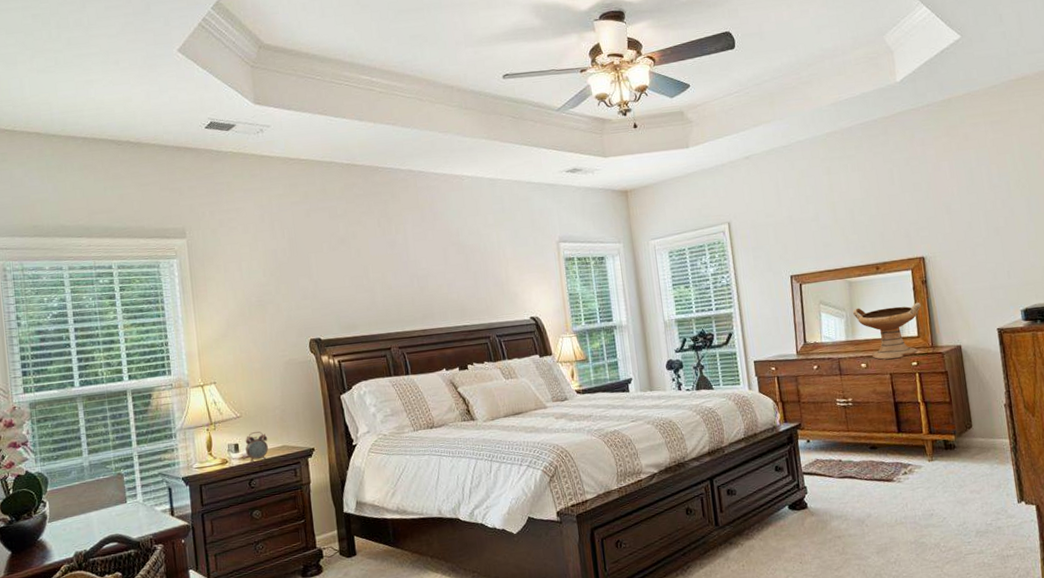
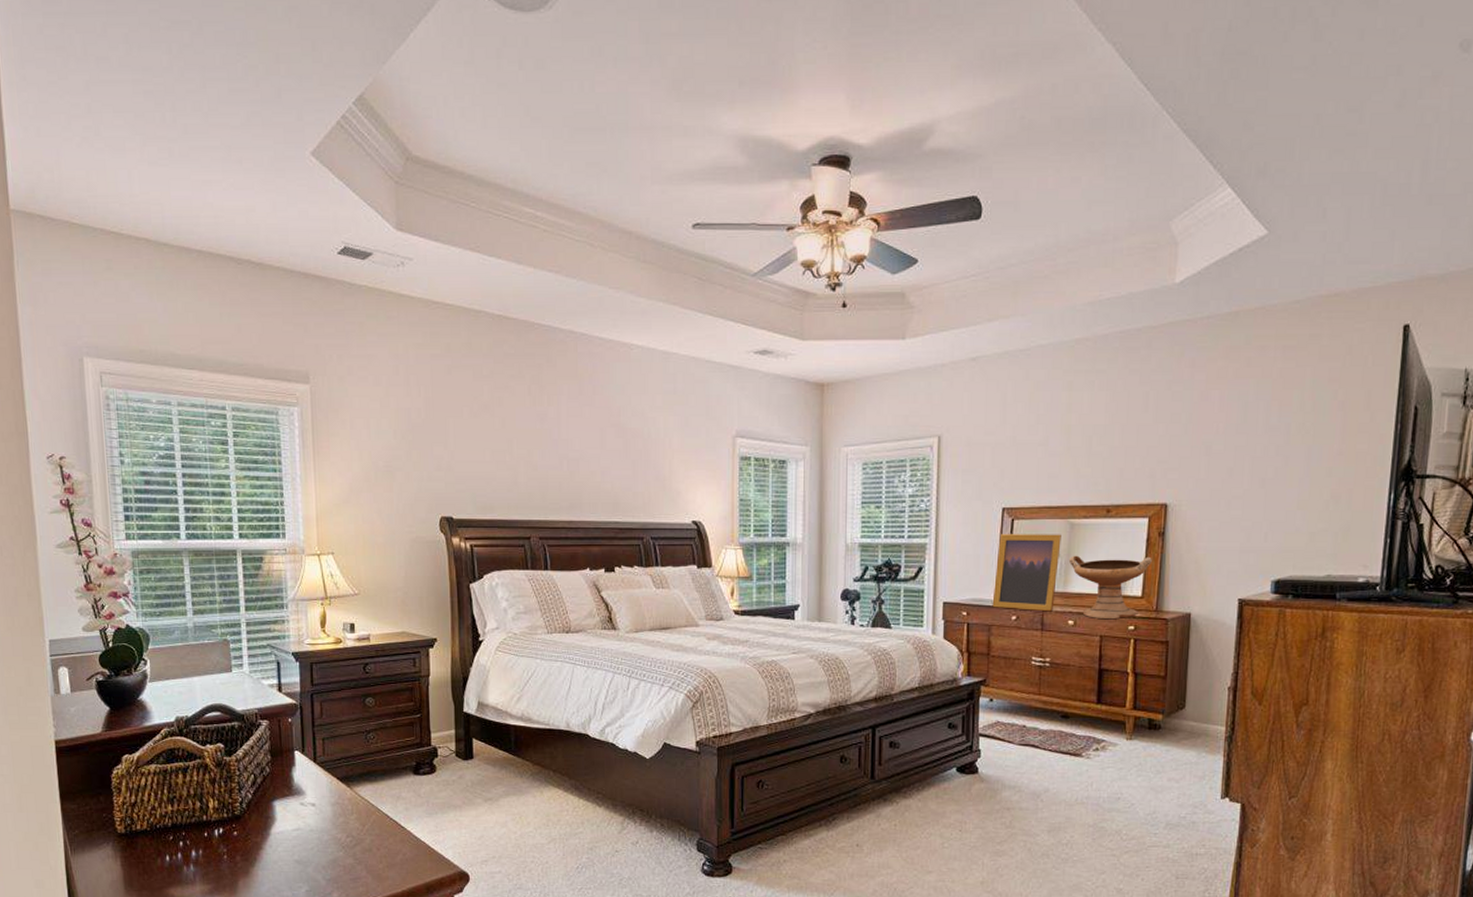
alarm clock: present [245,431,268,462] -> none [361,613,387,645]
picture frame: none [792,292,847,361] -> present [992,534,1061,612]

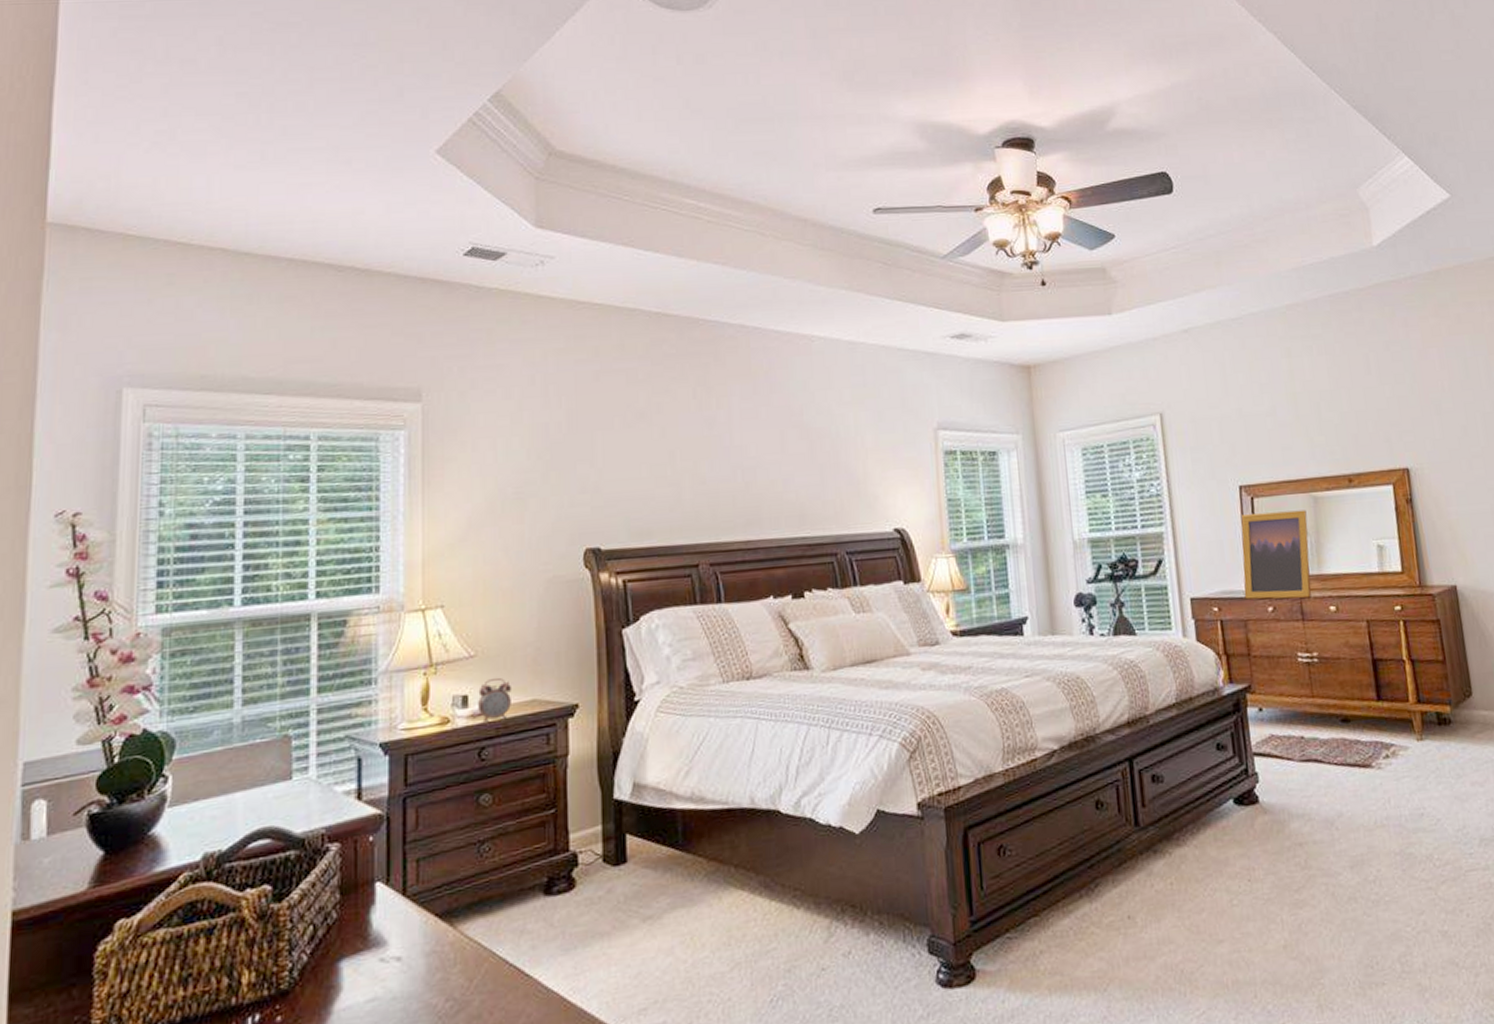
alarm clock: none [361,613,387,645] -> present [477,678,512,722]
decorative bowl: present [1068,555,1152,620] -> none [1318,526,1405,602]

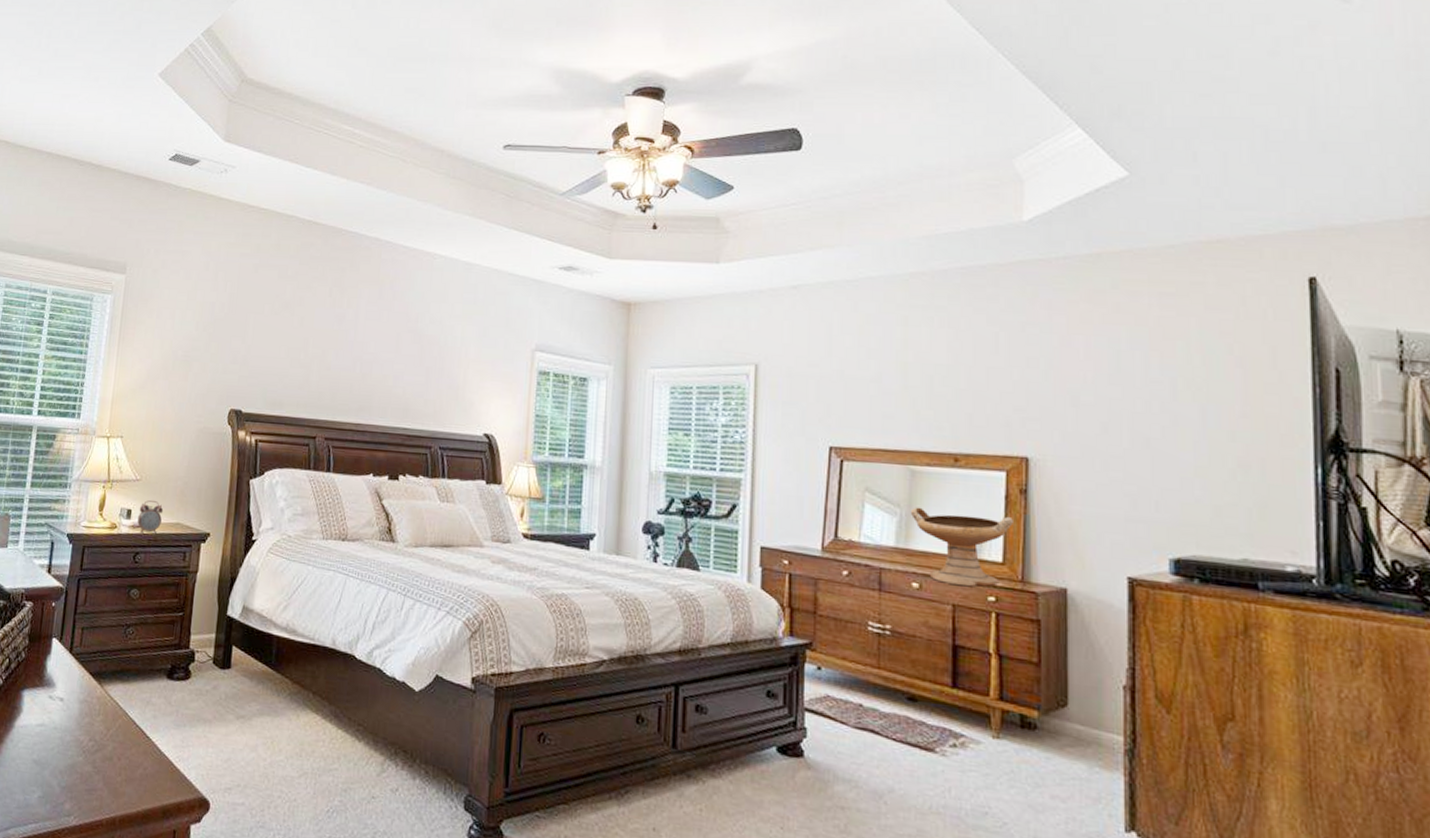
picture frame: present [1241,510,1311,600] -> none [818,476,900,570]
decorative bowl: none [1318,526,1405,602] -> present [910,507,1013,588]

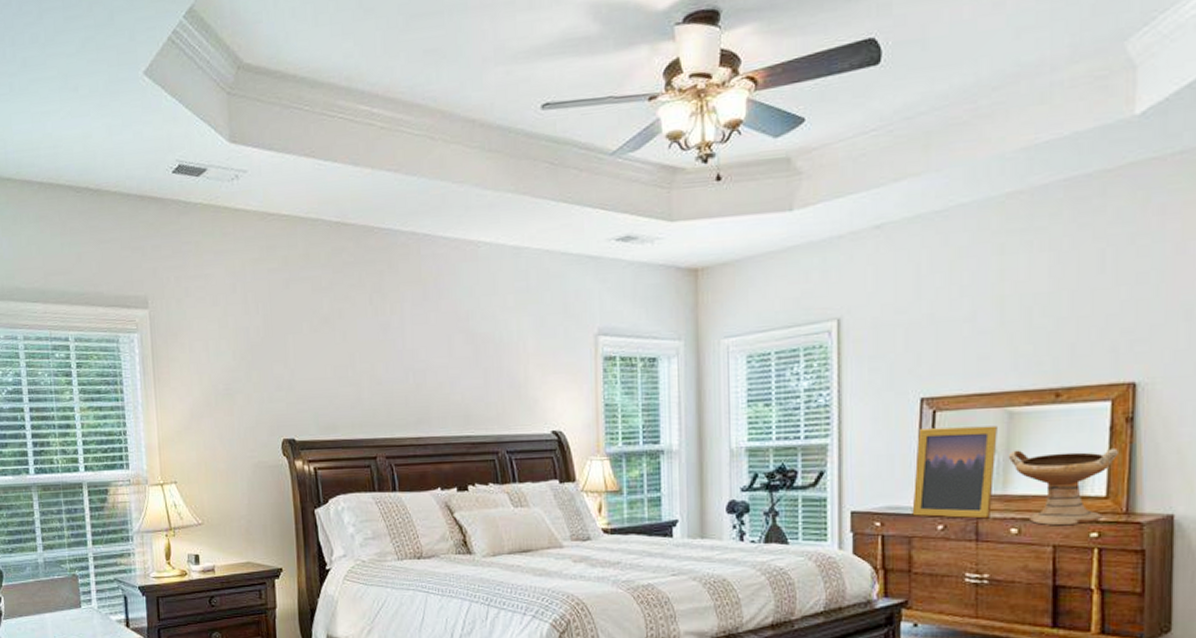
alarm clock: present [137,500,164,535] -> none [206,543,232,577]
picture frame: none [818,476,900,570] -> present [912,425,997,519]

